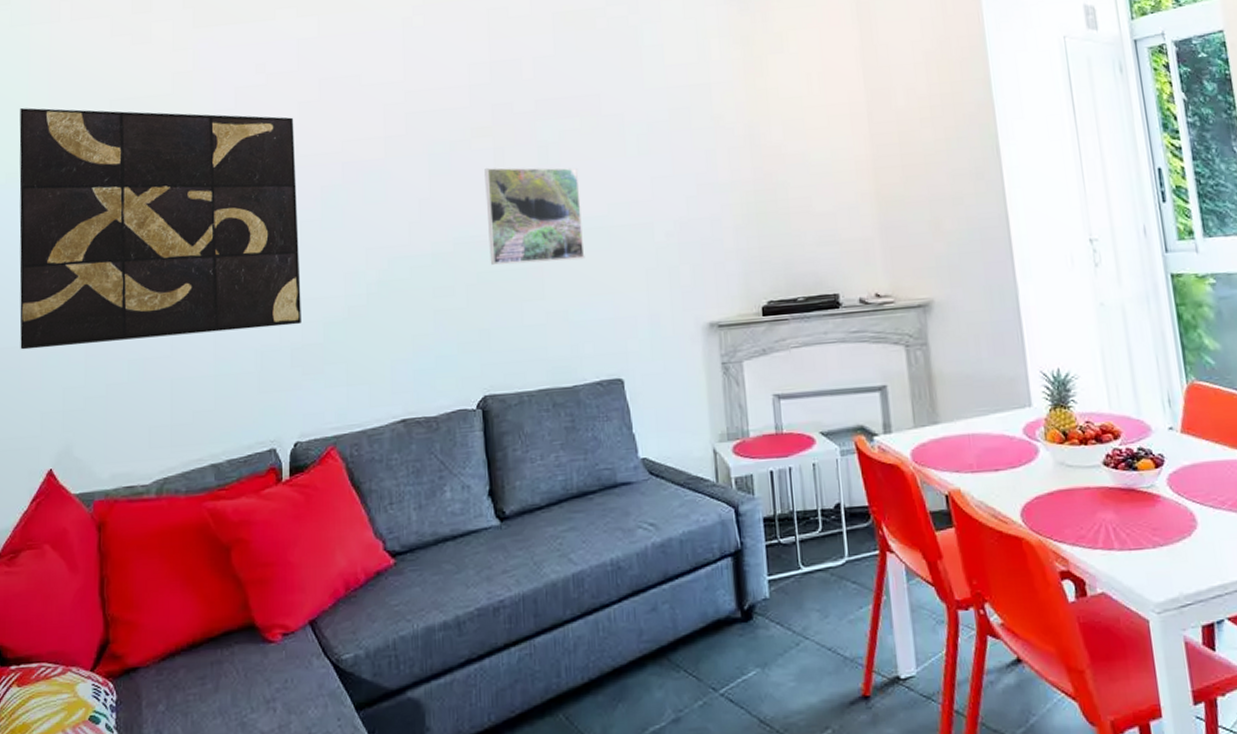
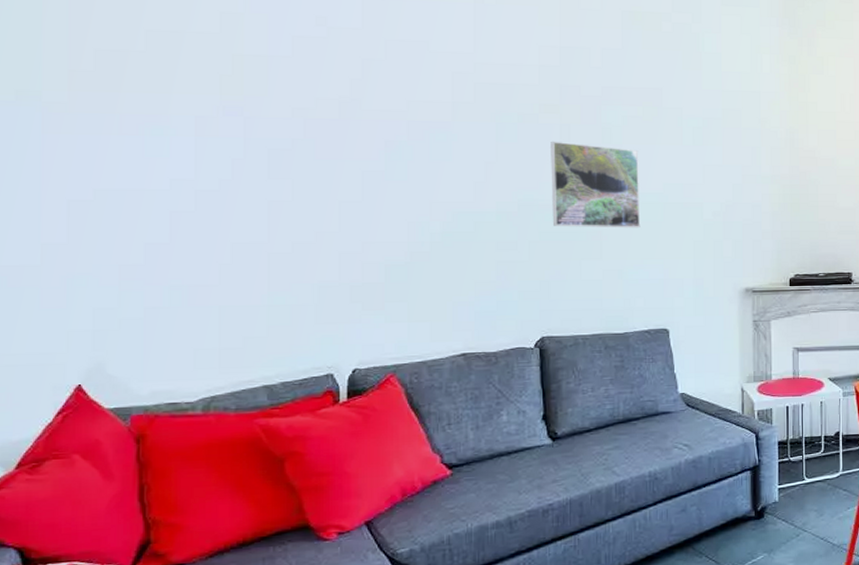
wall art: present [19,108,301,350] -> none [32,25,362,269]

